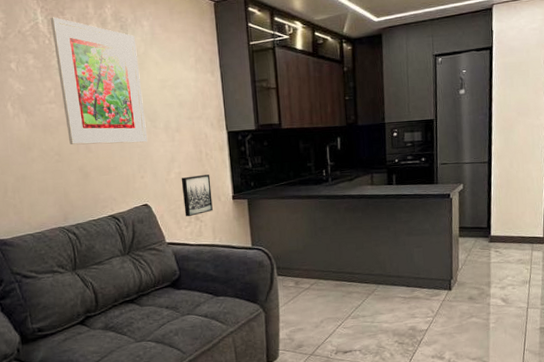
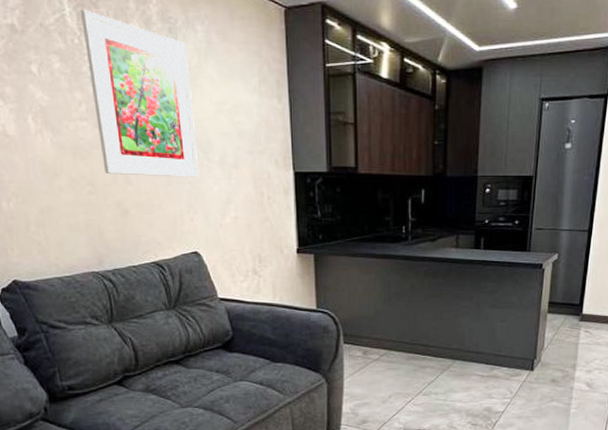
wall art: present [181,175,213,217] -> none [237,222,274,270]

